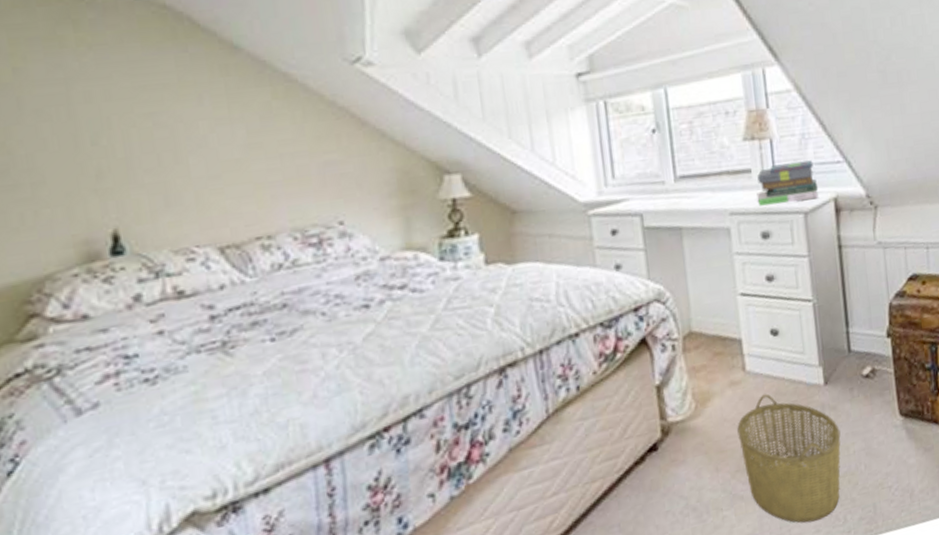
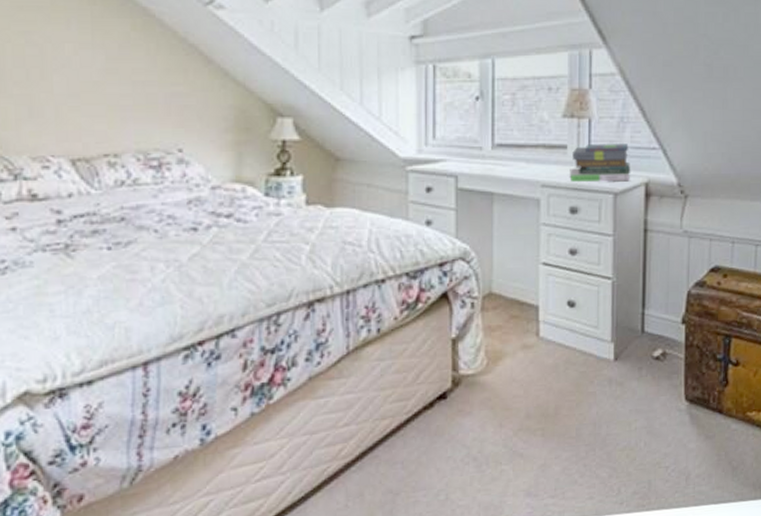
basket: present [737,393,841,523] -> none [525,361,624,489]

